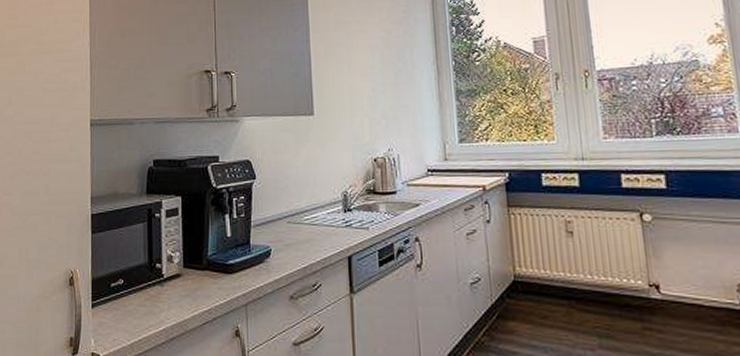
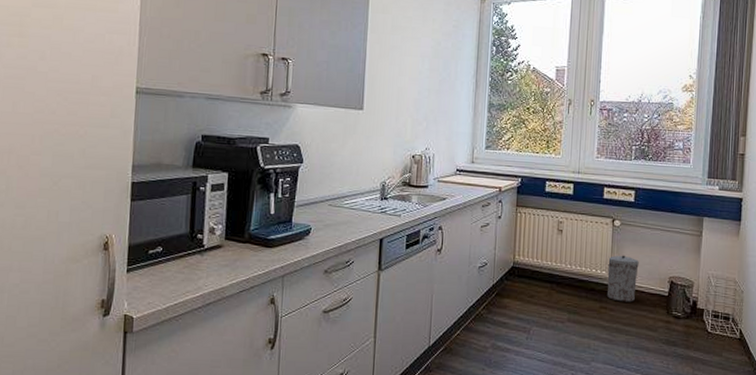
trash can: none [641,258,691,320] -> present [607,255,639,302]

